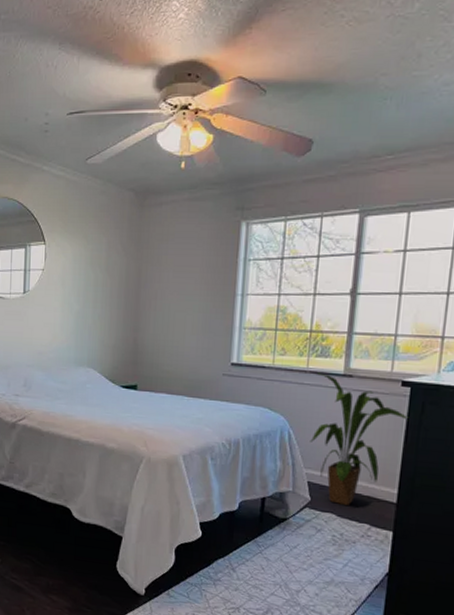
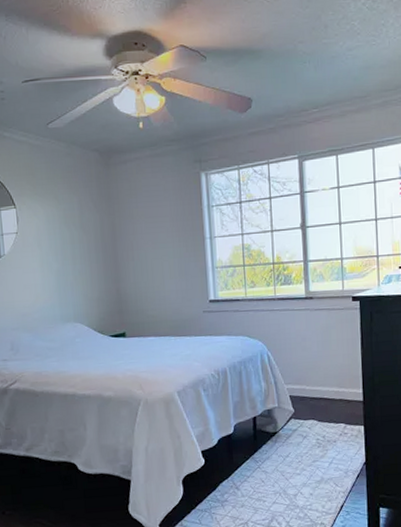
house plant: present [310,372,409,506] -> none [284,298,362,411]

